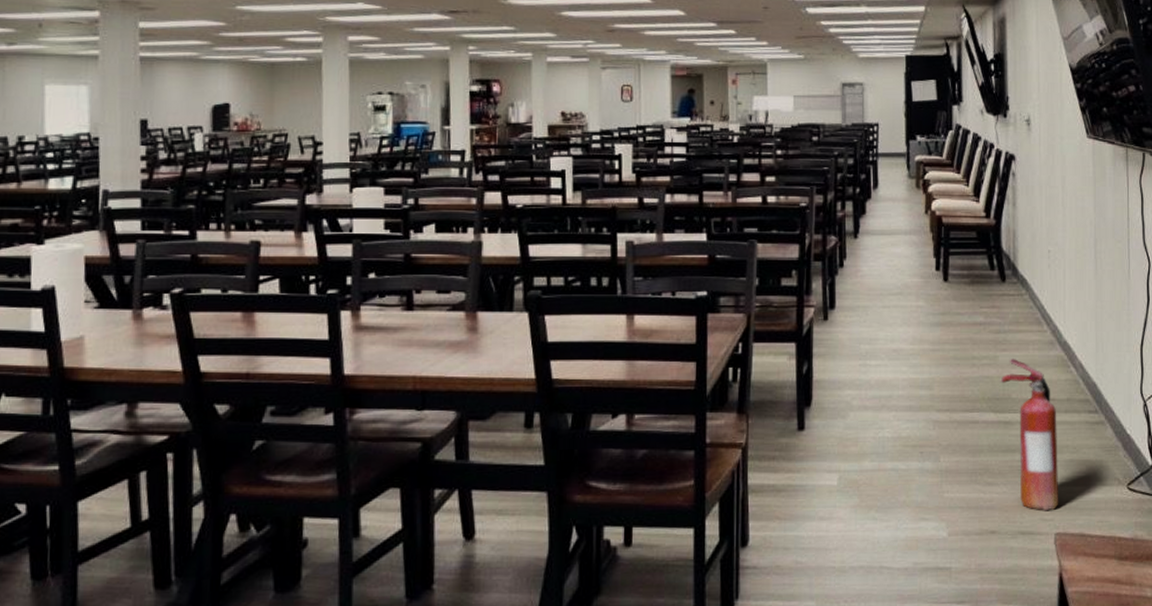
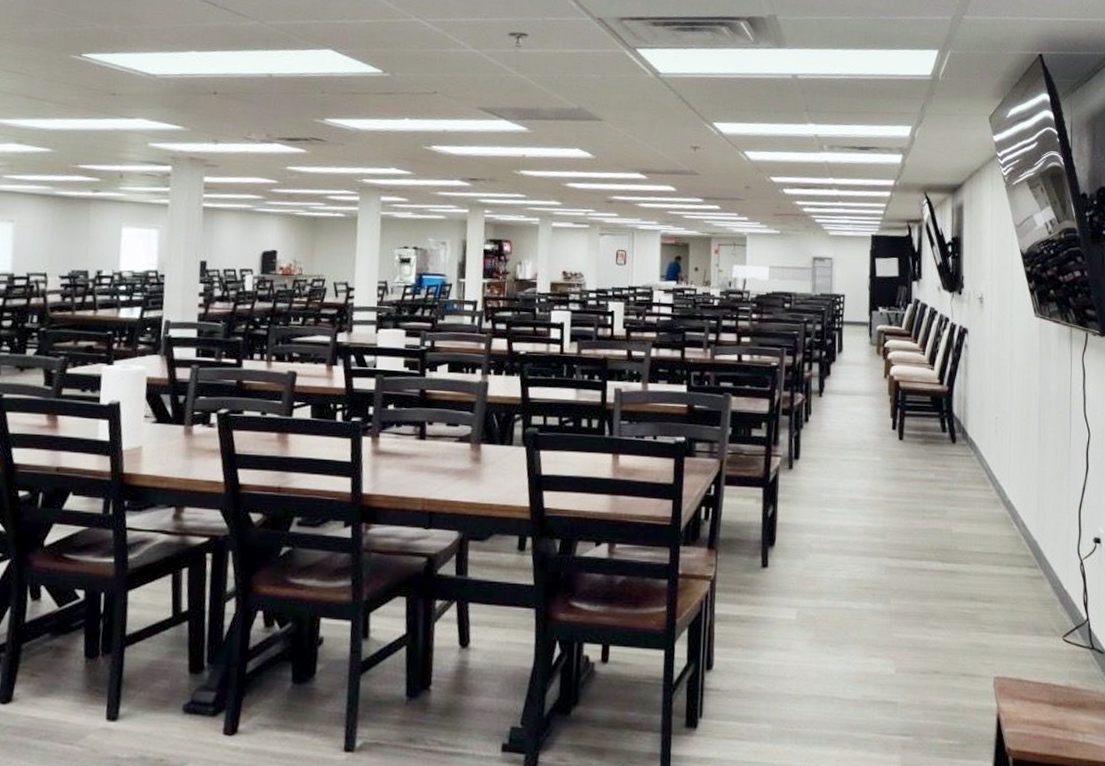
fire extinguisher: present [999,358,1058,511] -> none [947,513,999,656]

